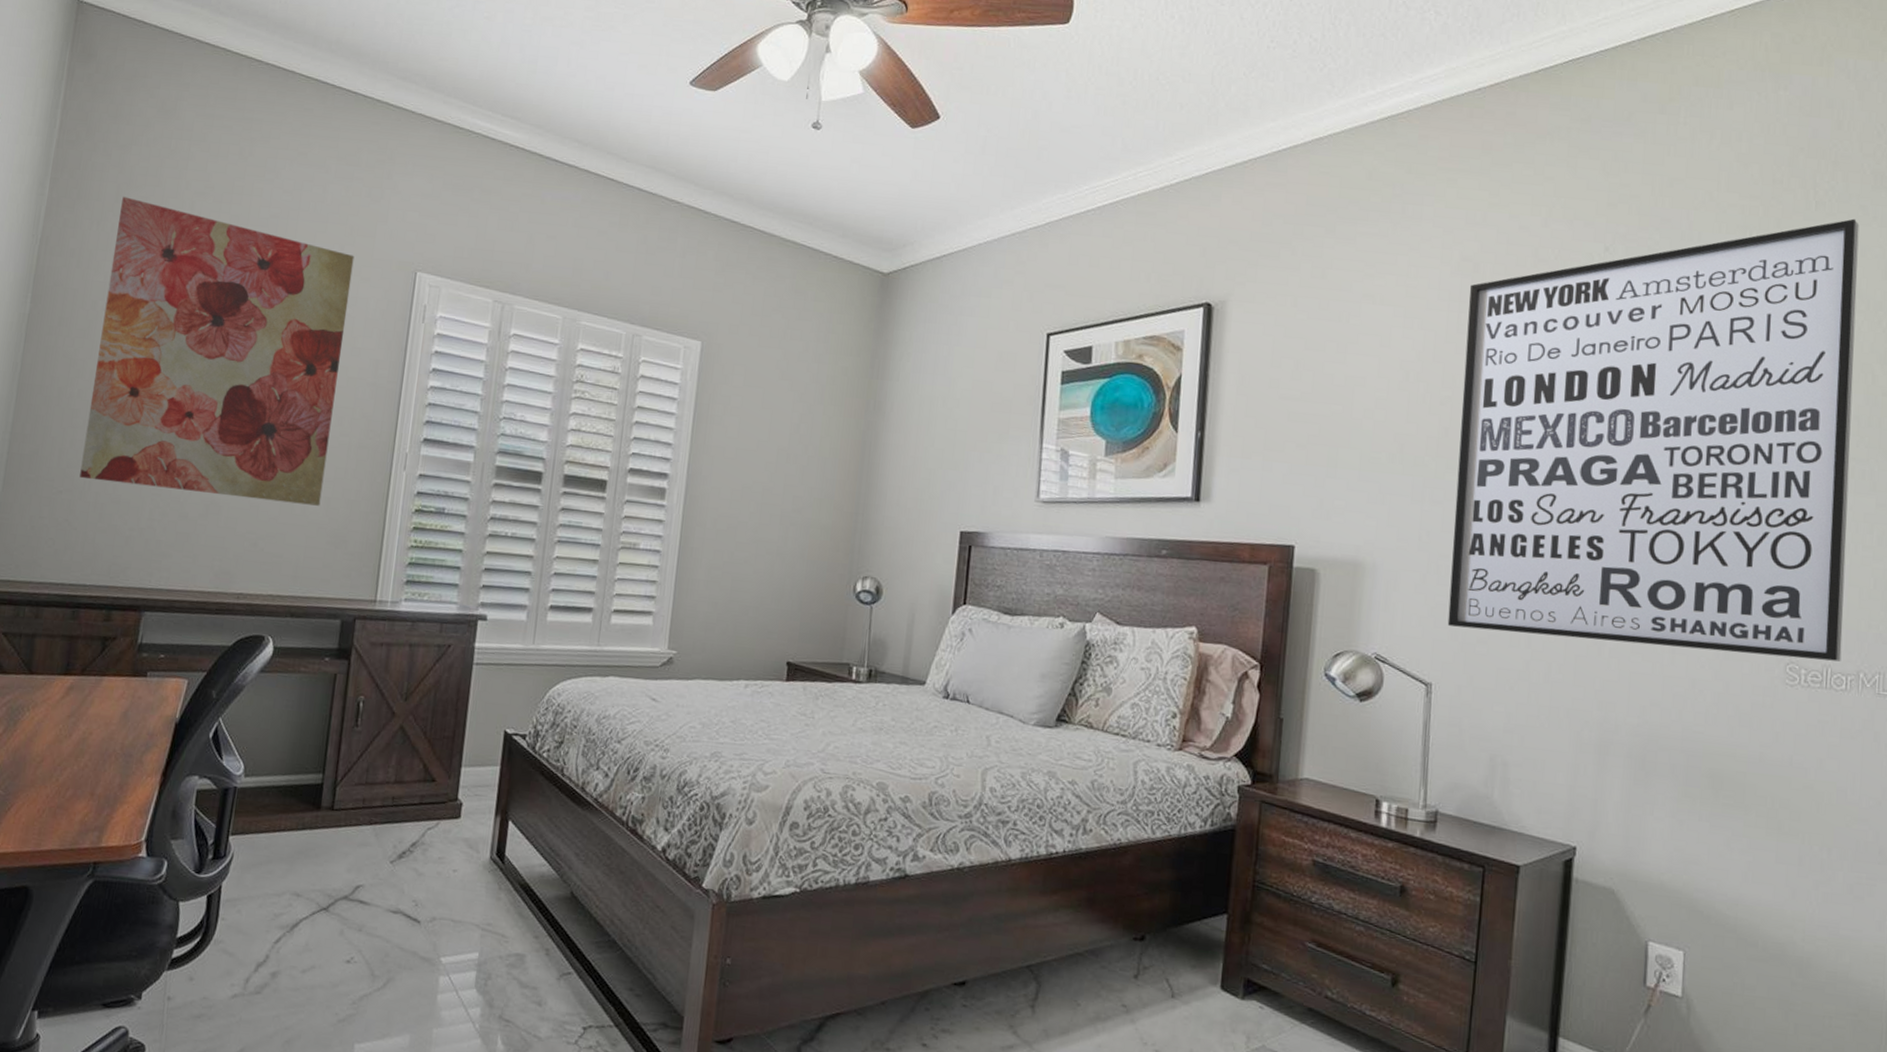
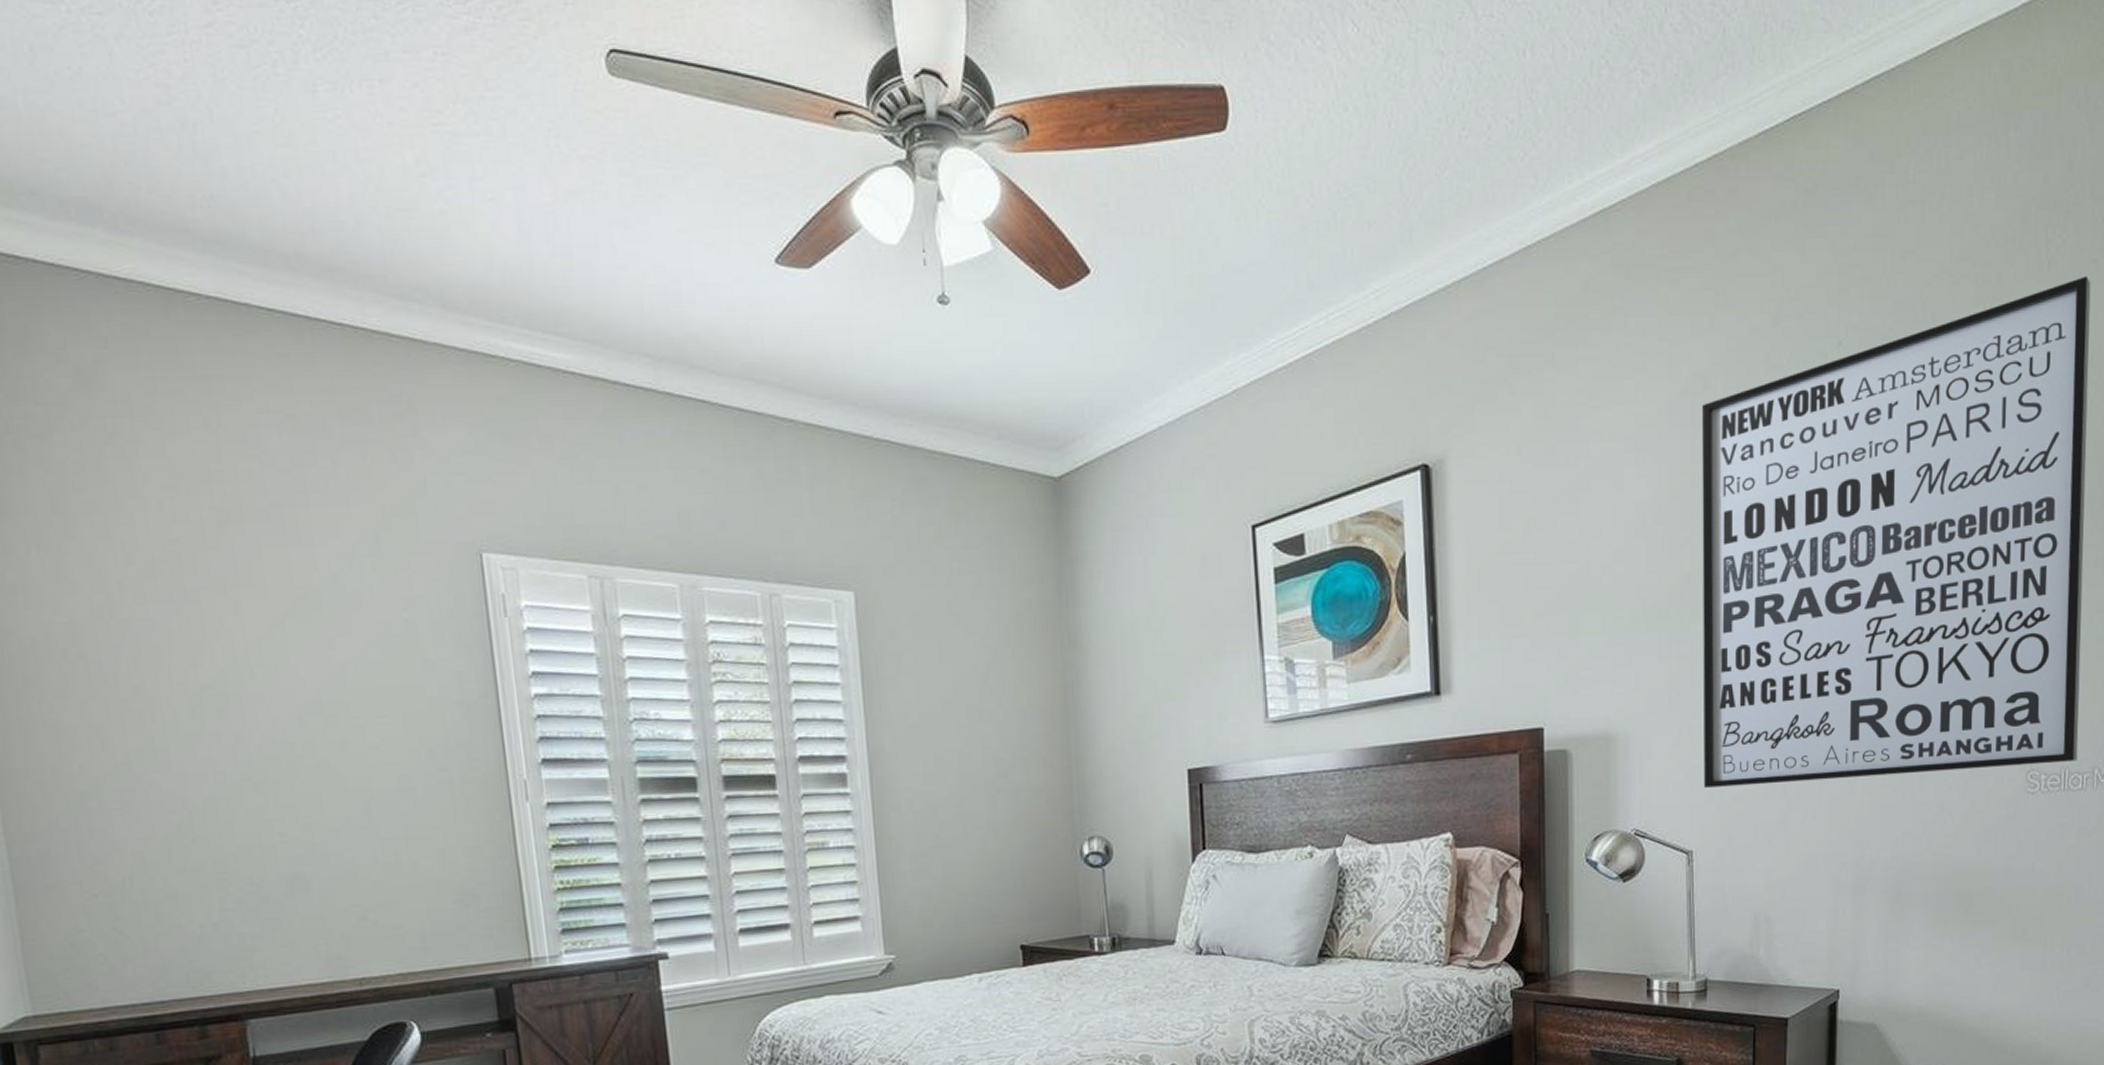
wall art: present [79,196,355,506] -> none [60,504,433,875]

